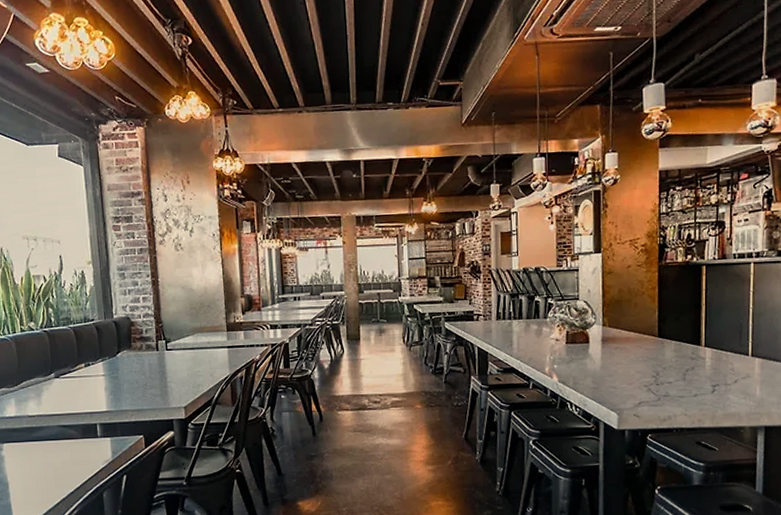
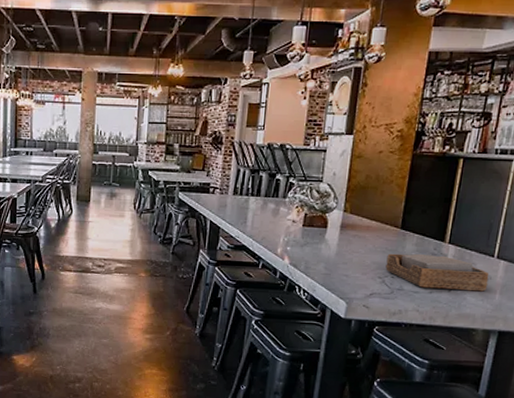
napkin holder: none [649,359,747,392] -> present [385,253,489,292]

